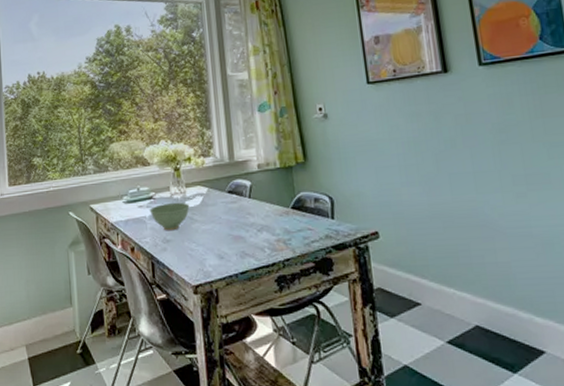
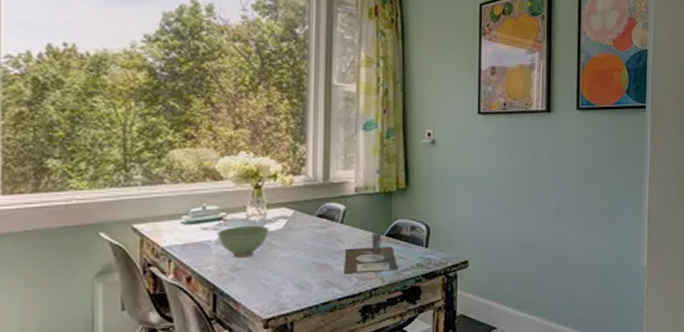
place setting: none [255,206,307,245] -> present [344,233,398,273]

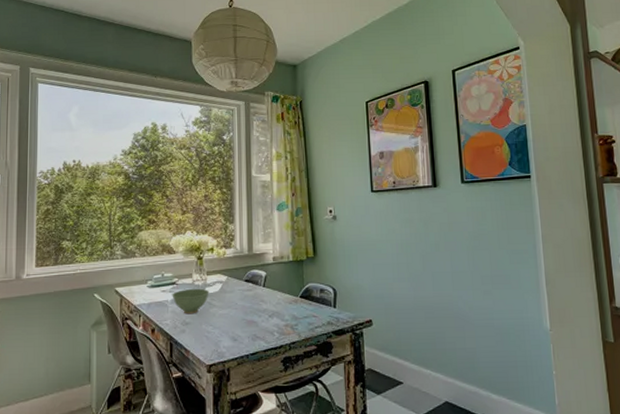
place setting: present [344,233,398,273] -> none [267,295,312,329]

